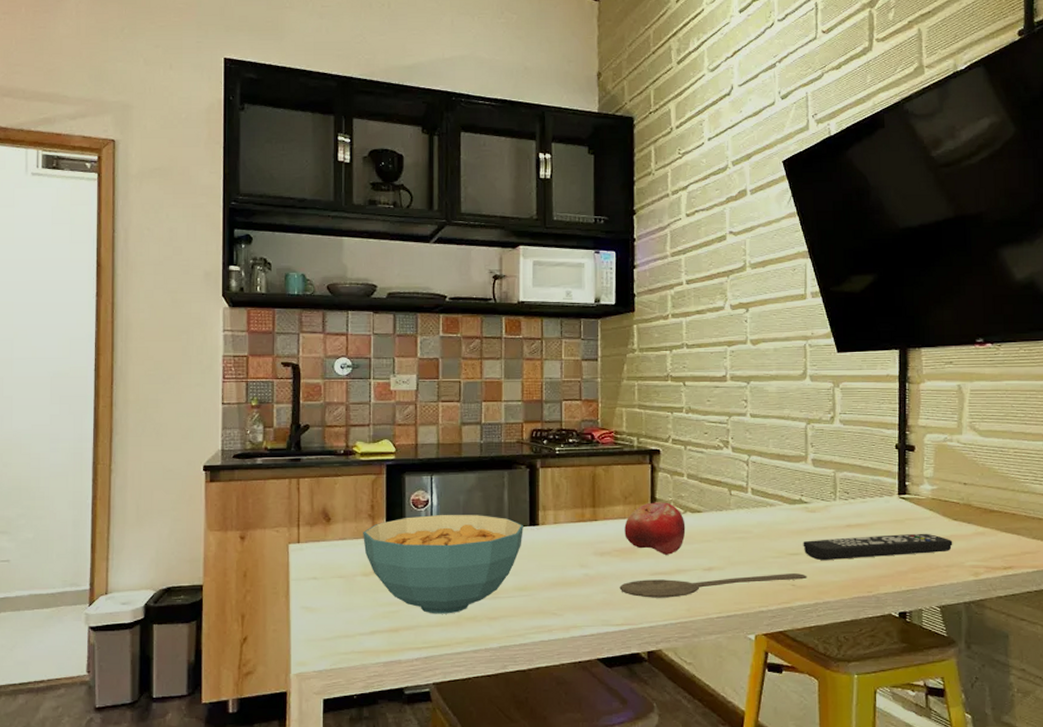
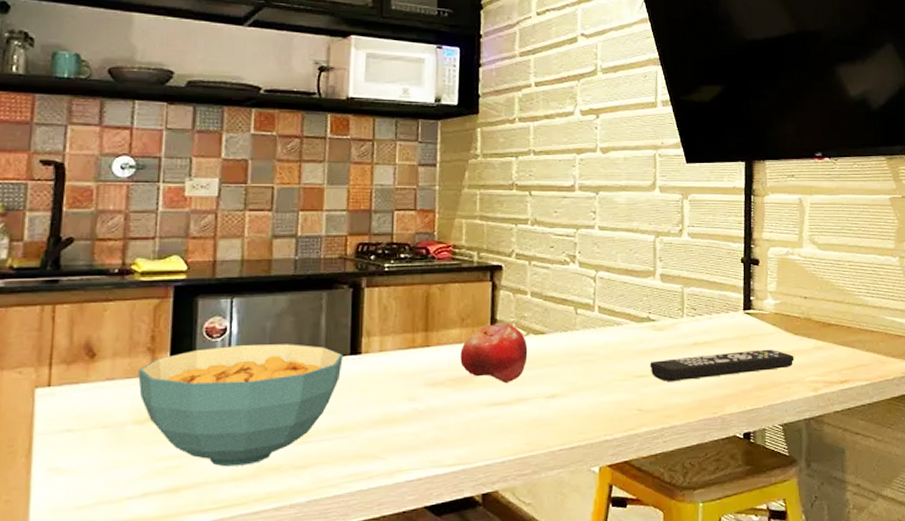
wooden spoon: present [619,573,807,598] -> none [452,397,654,433]

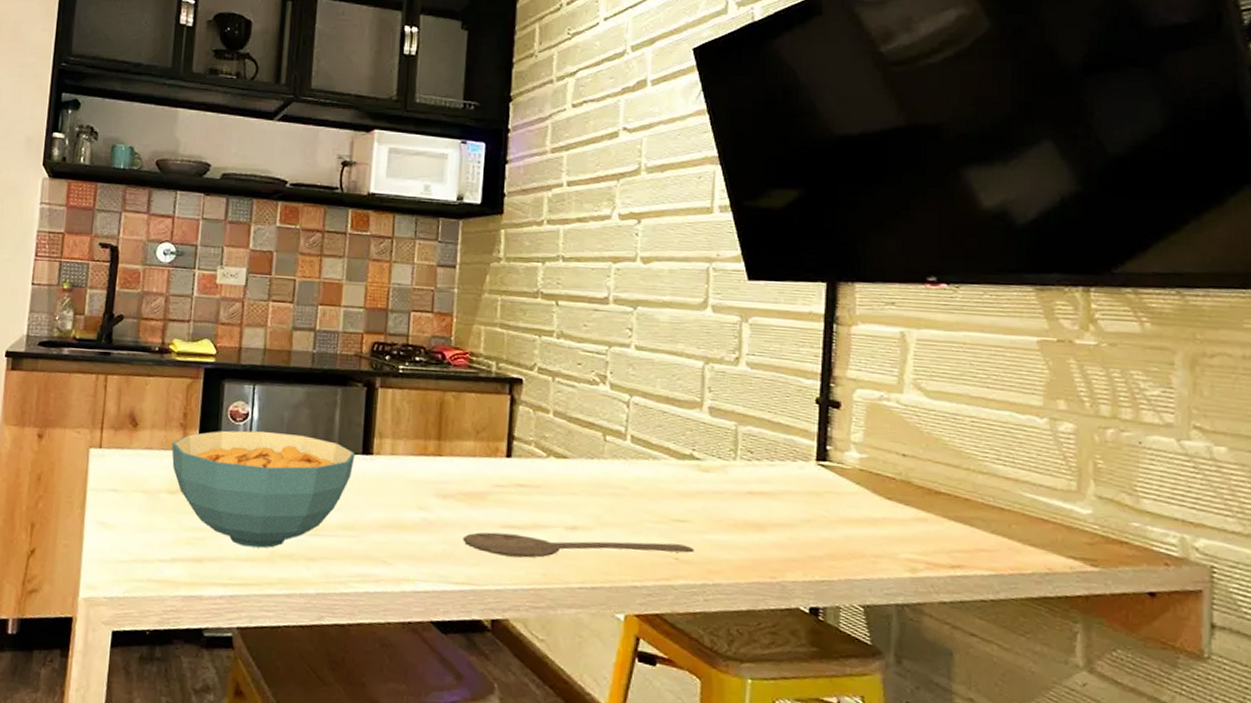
wooden spoon: none [452,397,654,433] -> present [463,532,695,558]
fruit: present [460,323,528,383] -> none [473,440,548,506]
remote control: present [650,349,794,381] -> none [691,505,885,539]

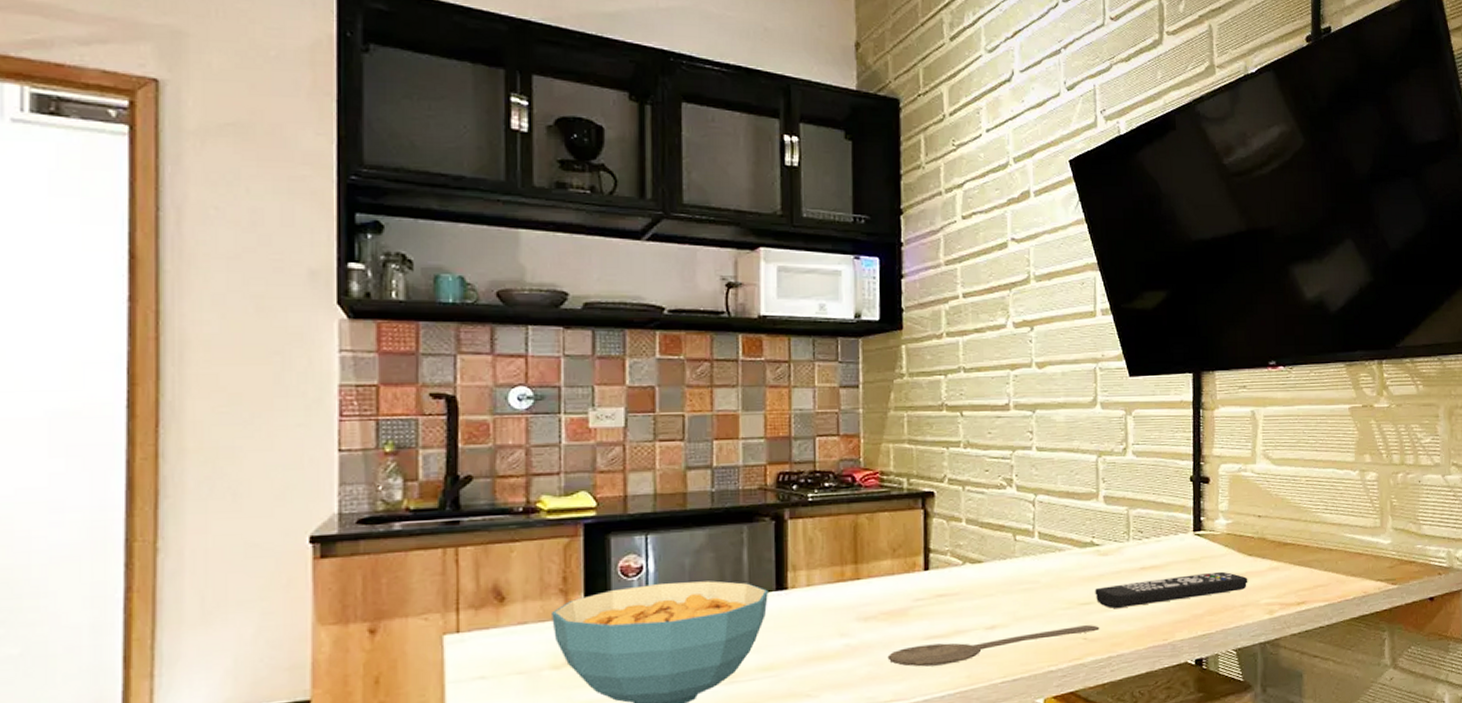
remote control: none [691,505,885,539] -> present [1095,571,1248,608]

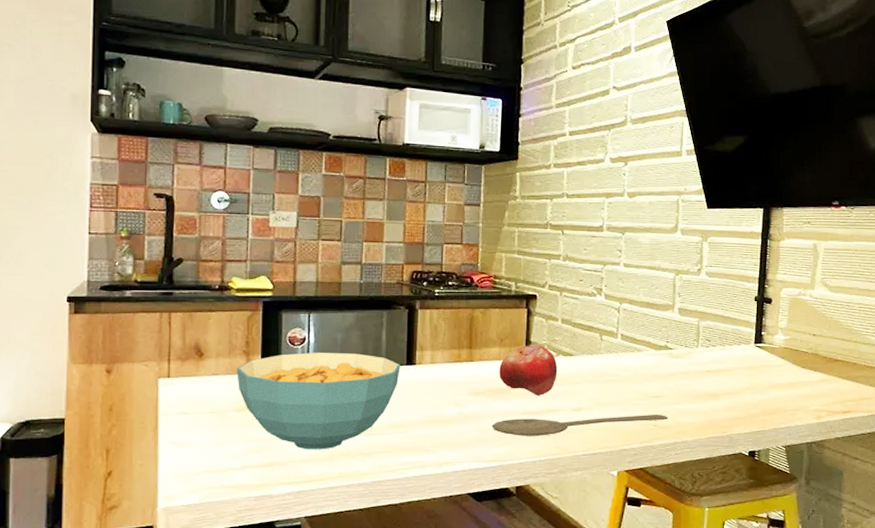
fruit: none [893,552,965,615] -> present [499,345,558,395]
remote control: present [1095,571,1248,608] -> none [666,379,800,402]

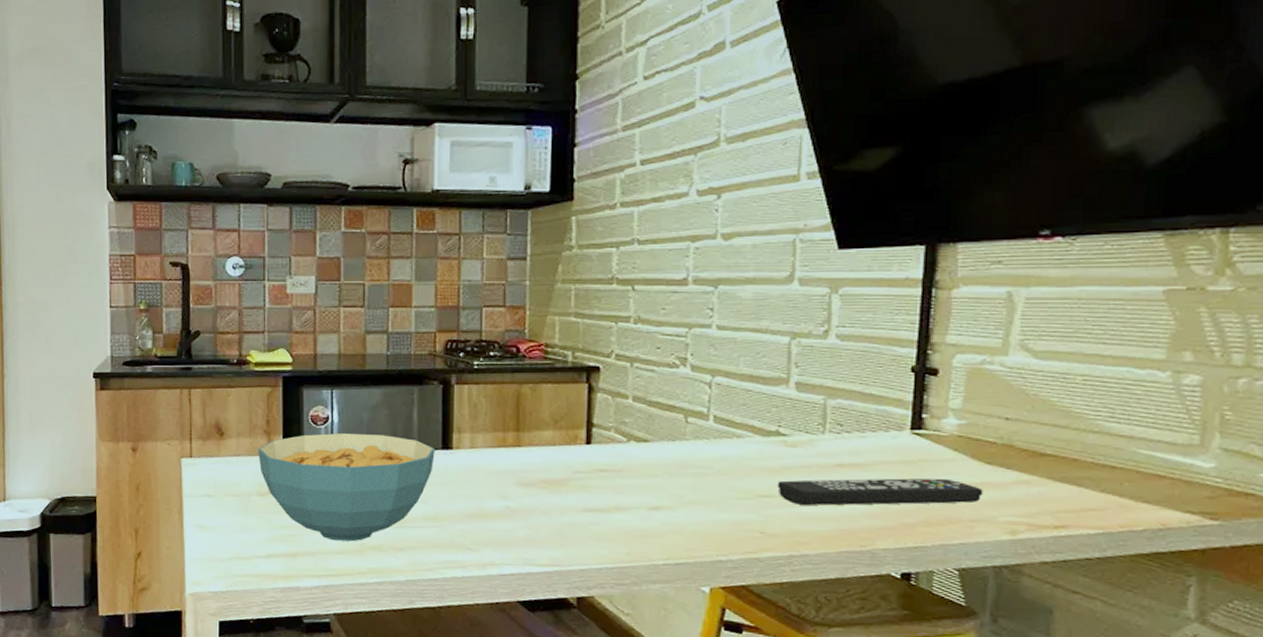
wooden spoon: present [492,415,668,436] -> none [545,516,781,539]
fruit: present [499,345,558,395] -> none [553,428,628,489]
remote control: none [666,379,800,402] -> present [777,478,983,506]

